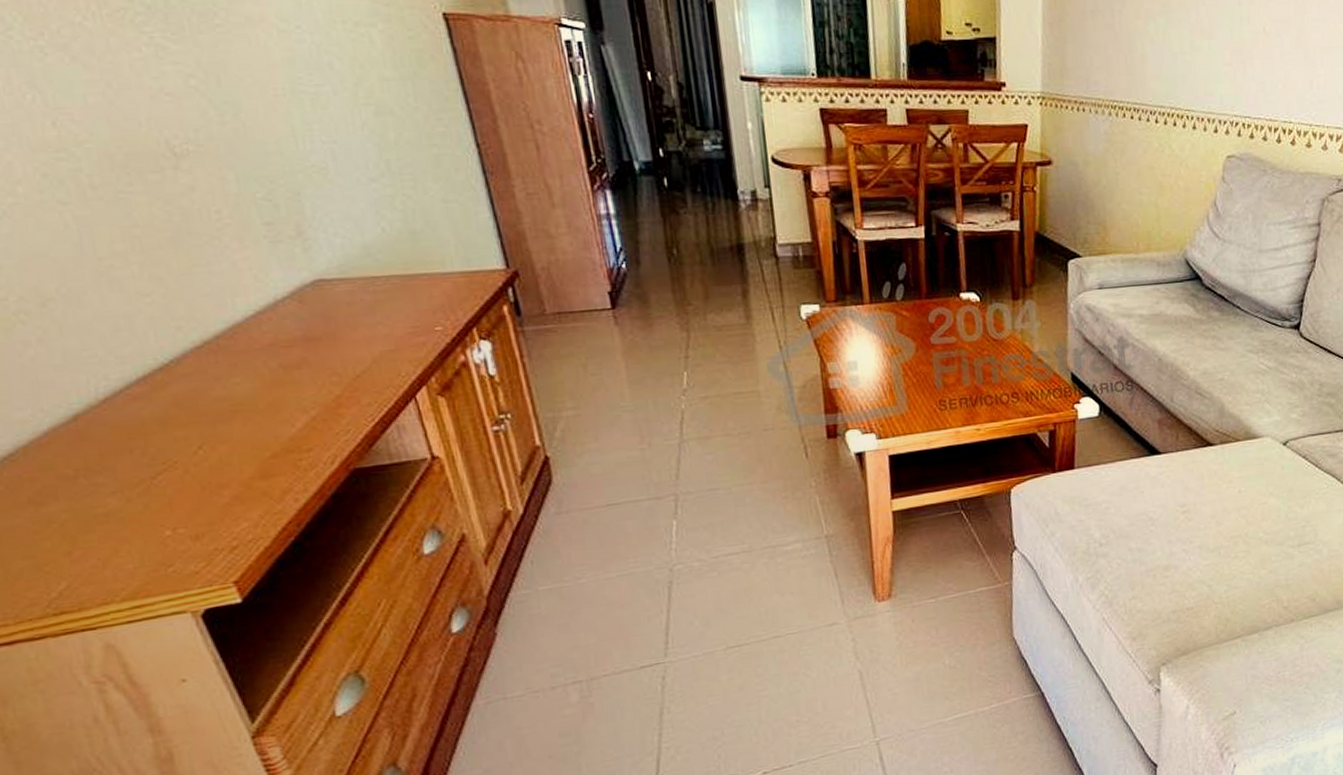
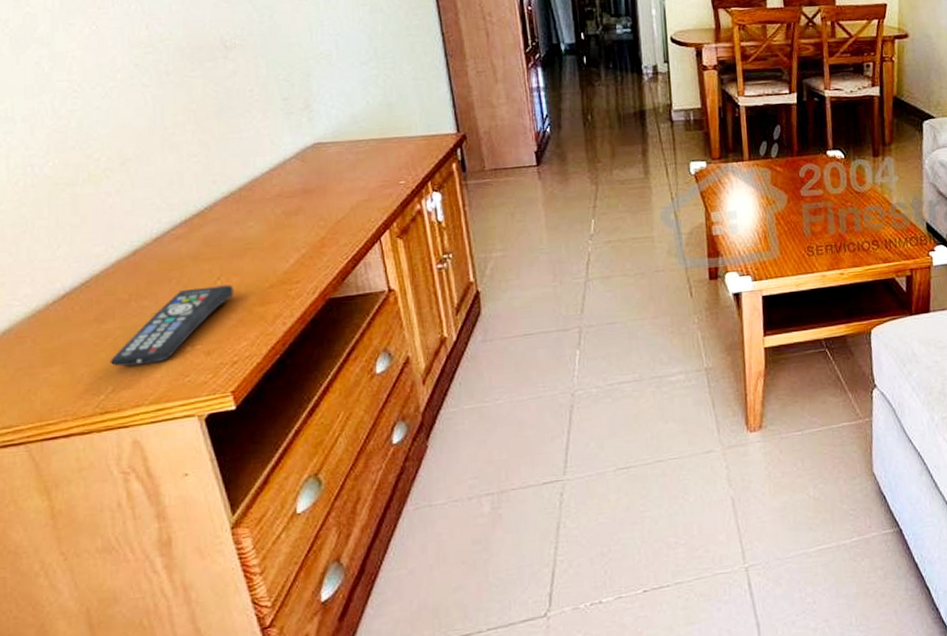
remote control: none [58,455,224,558] -> present [109,284,234,367]

